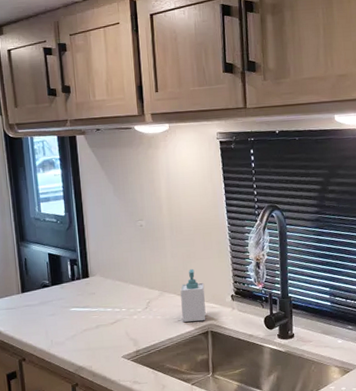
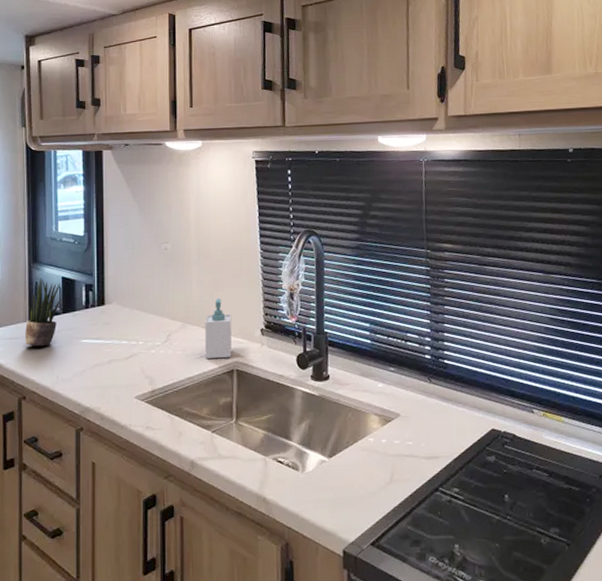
potted plant: none [19,254,49,315] -> present [25,277,61,347]

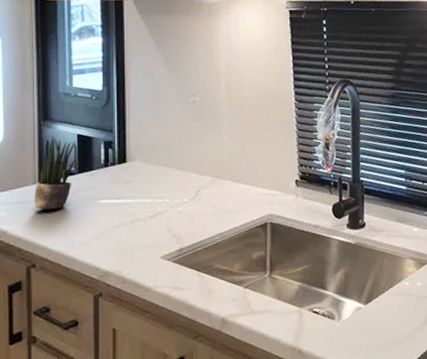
soap bottle: present [205,298,232,359] -> none [236,150,266,213]

